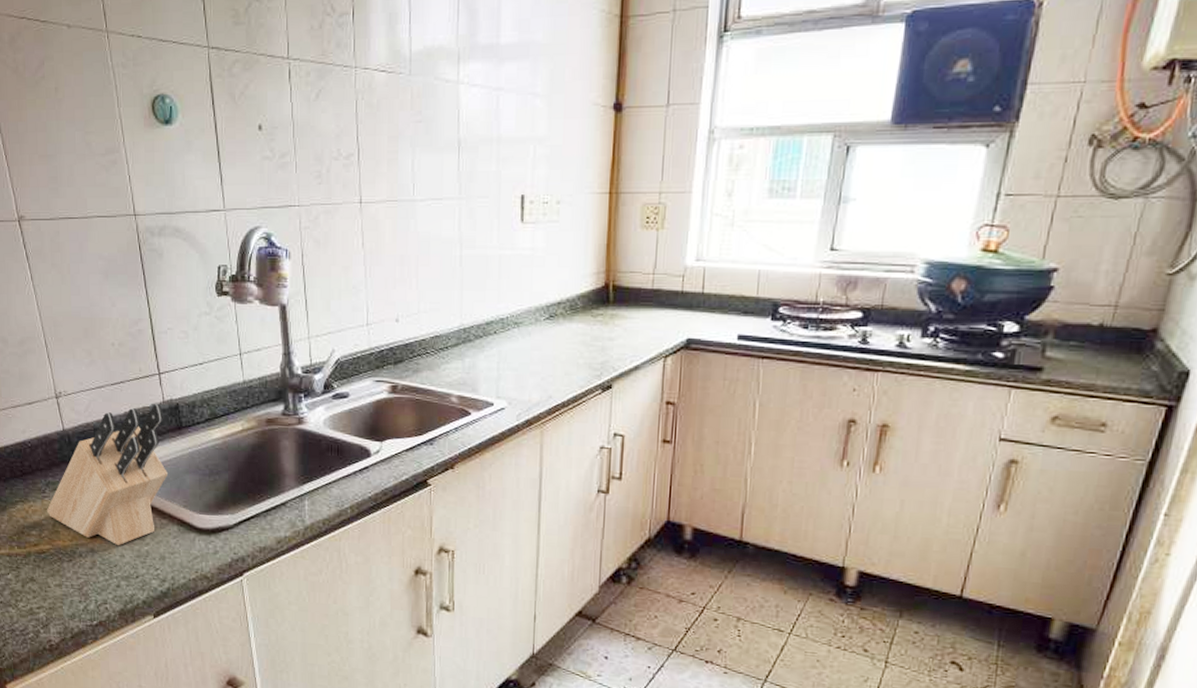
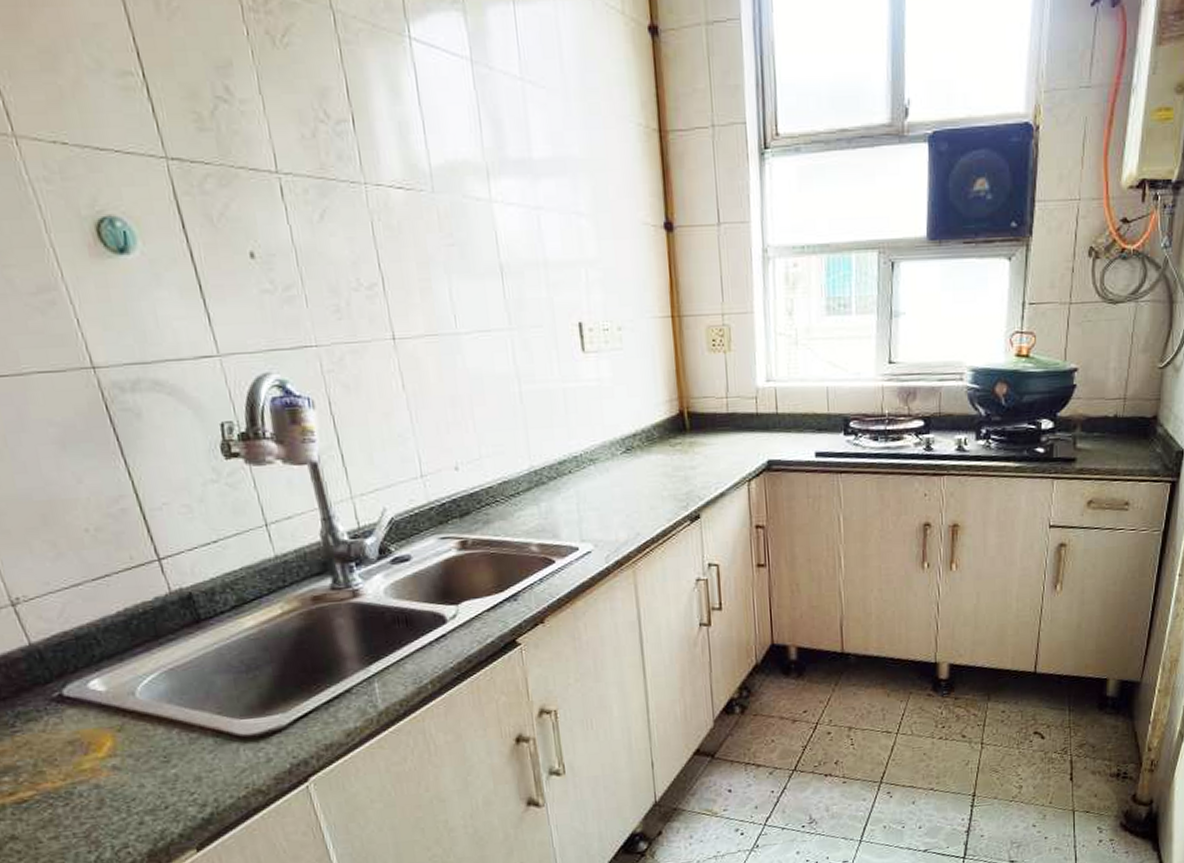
knife block: present [46,404,169,546] -> none [20,596,191,775]

